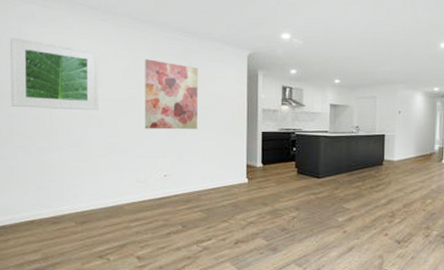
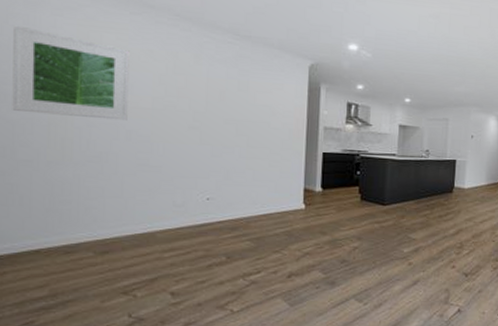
wall art: present [144,59,198,130] -> none [184,63,251,147]

